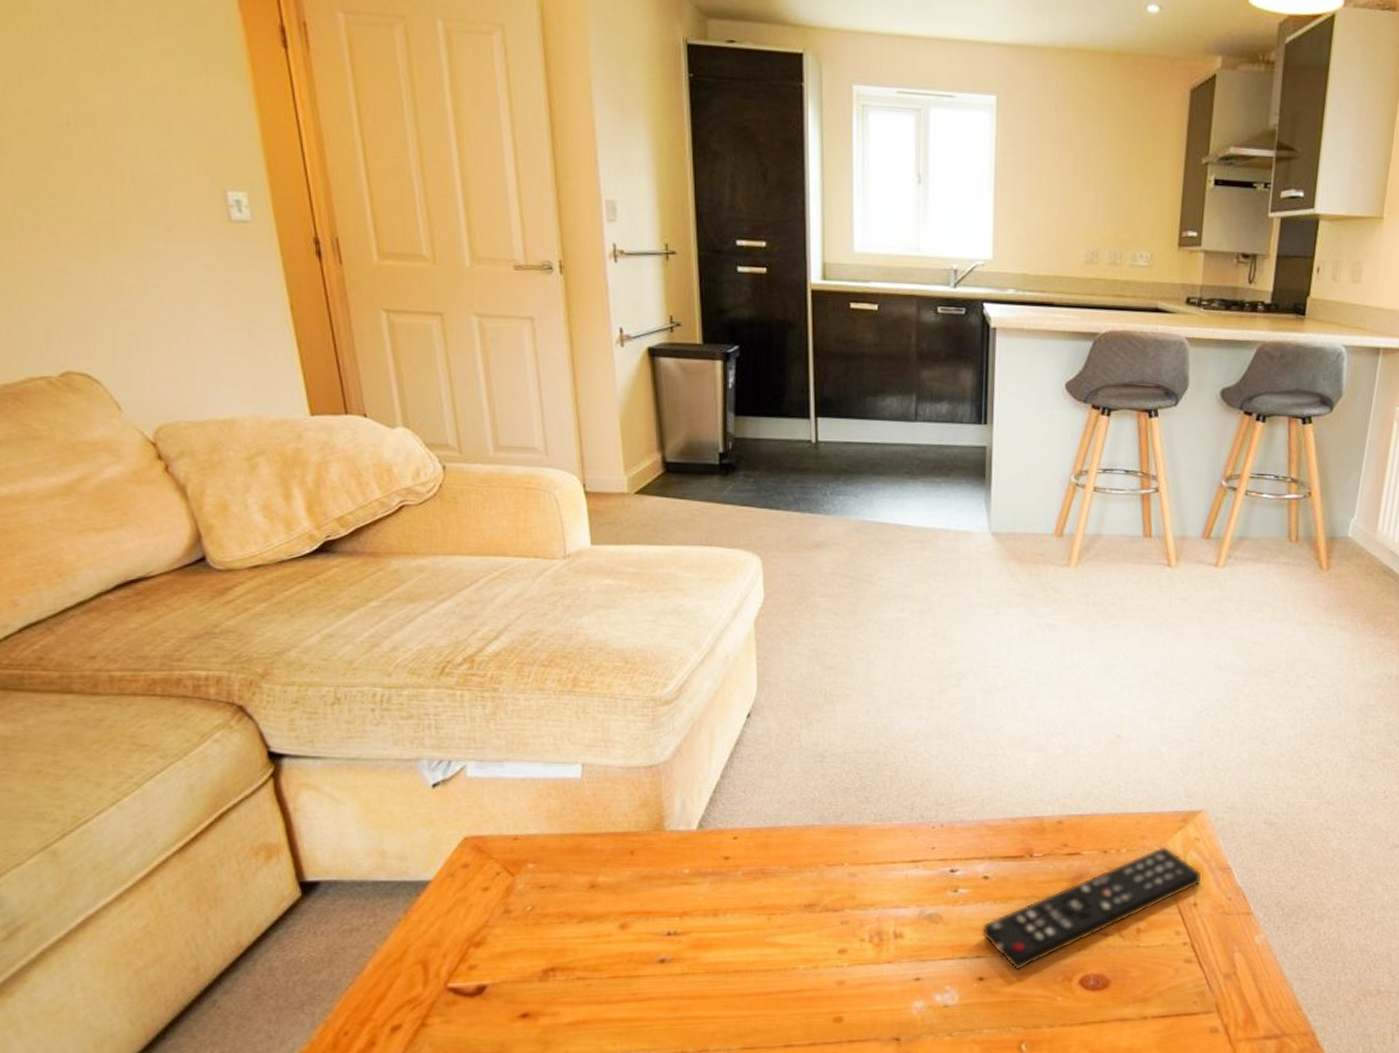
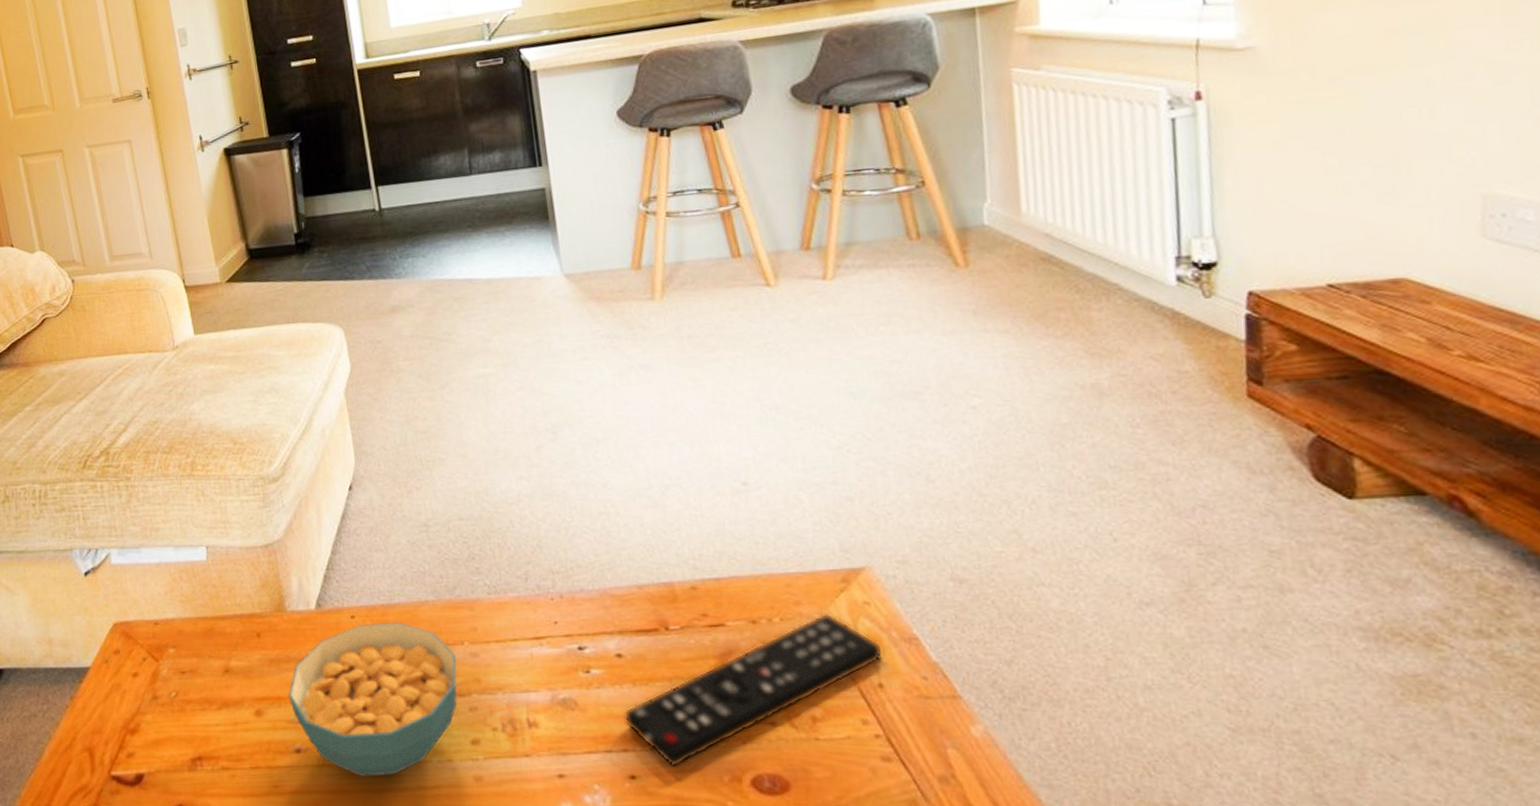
cereal bowl: none [658,844,834,983] -> present [288,622,457,777]

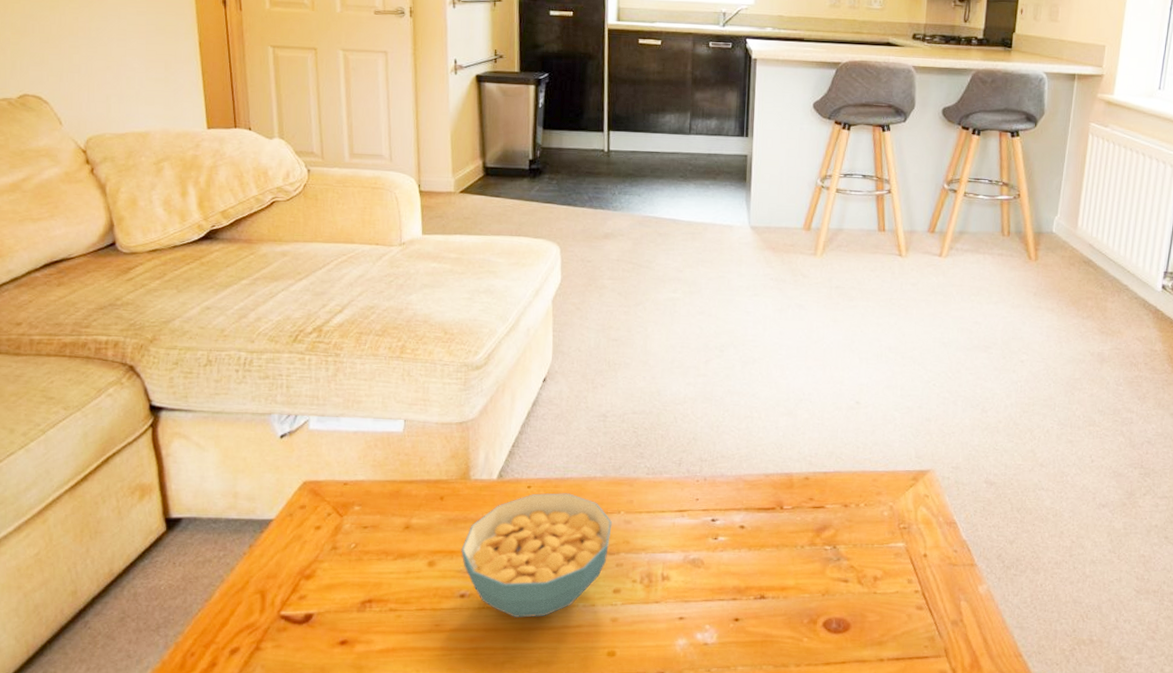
remote control: present [623,612,884,768] -> none [737,501,932,613]

